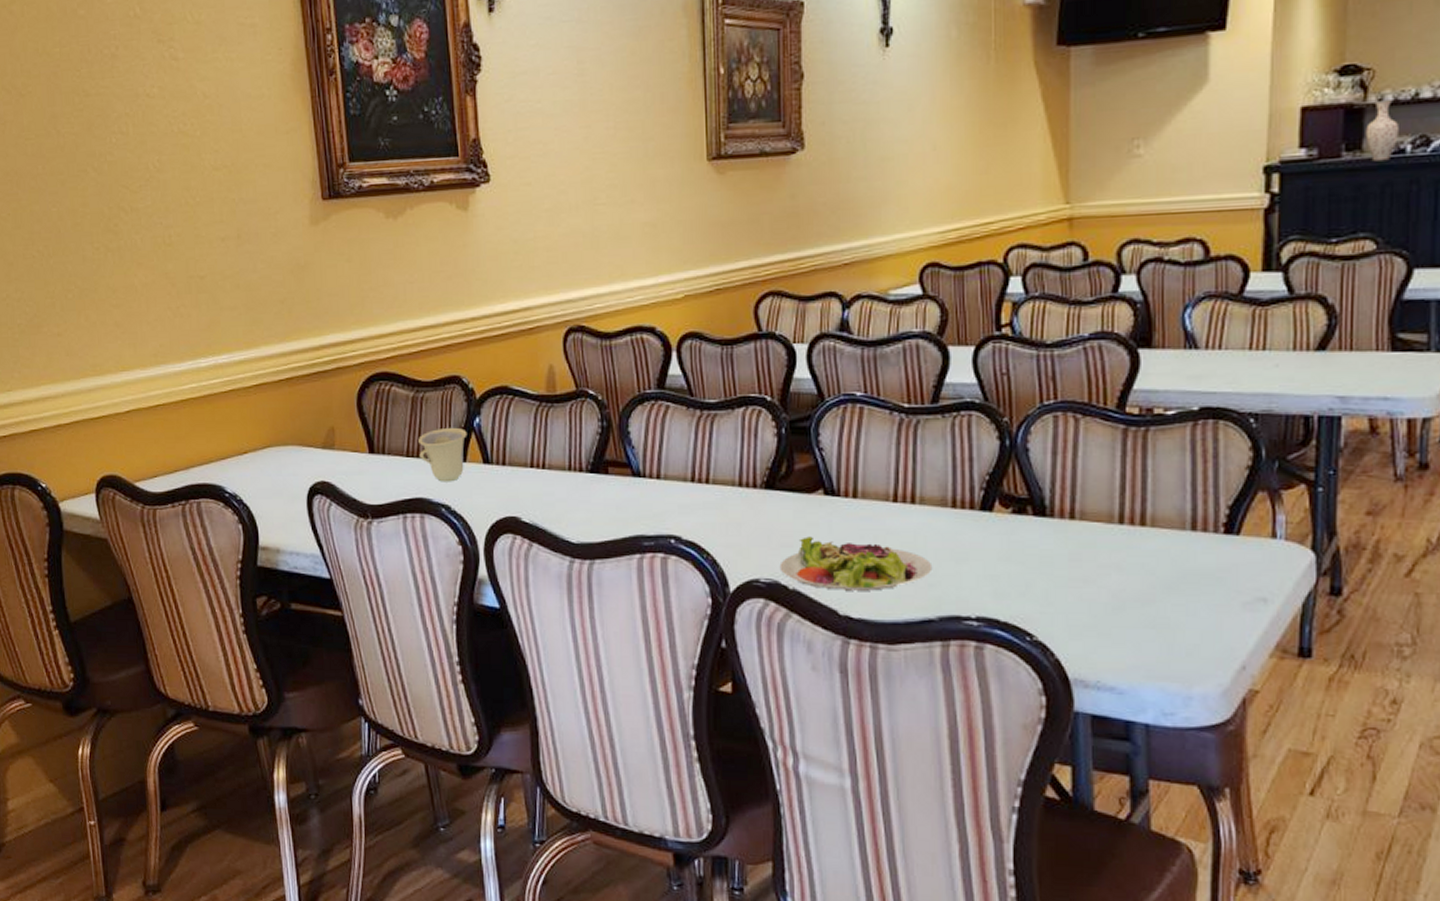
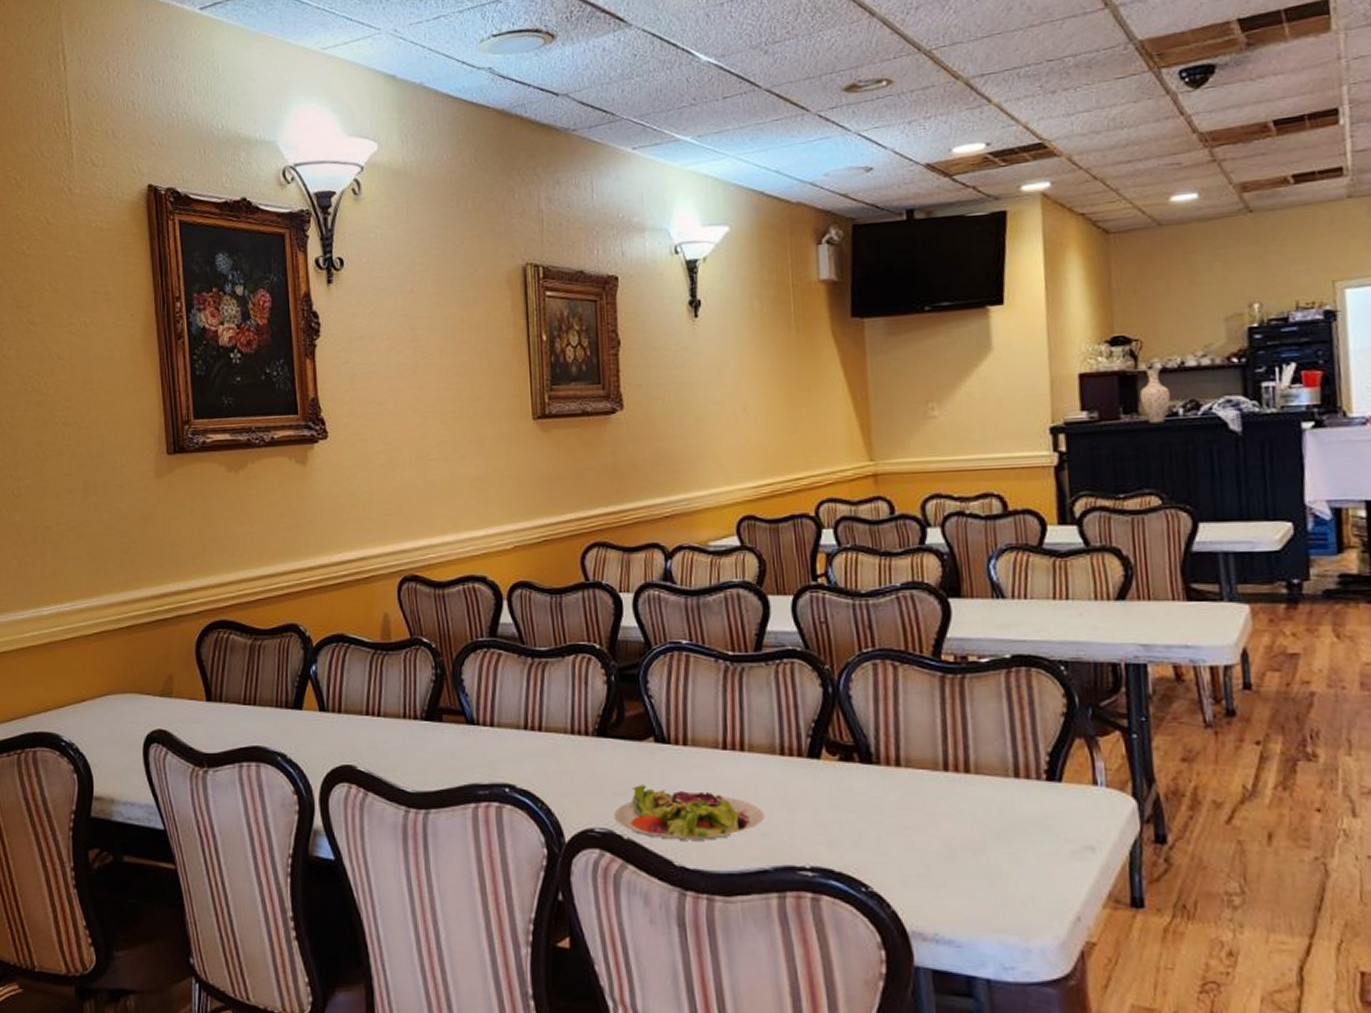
cup: present [418,427,467,482] -> none [256,675,304,730]

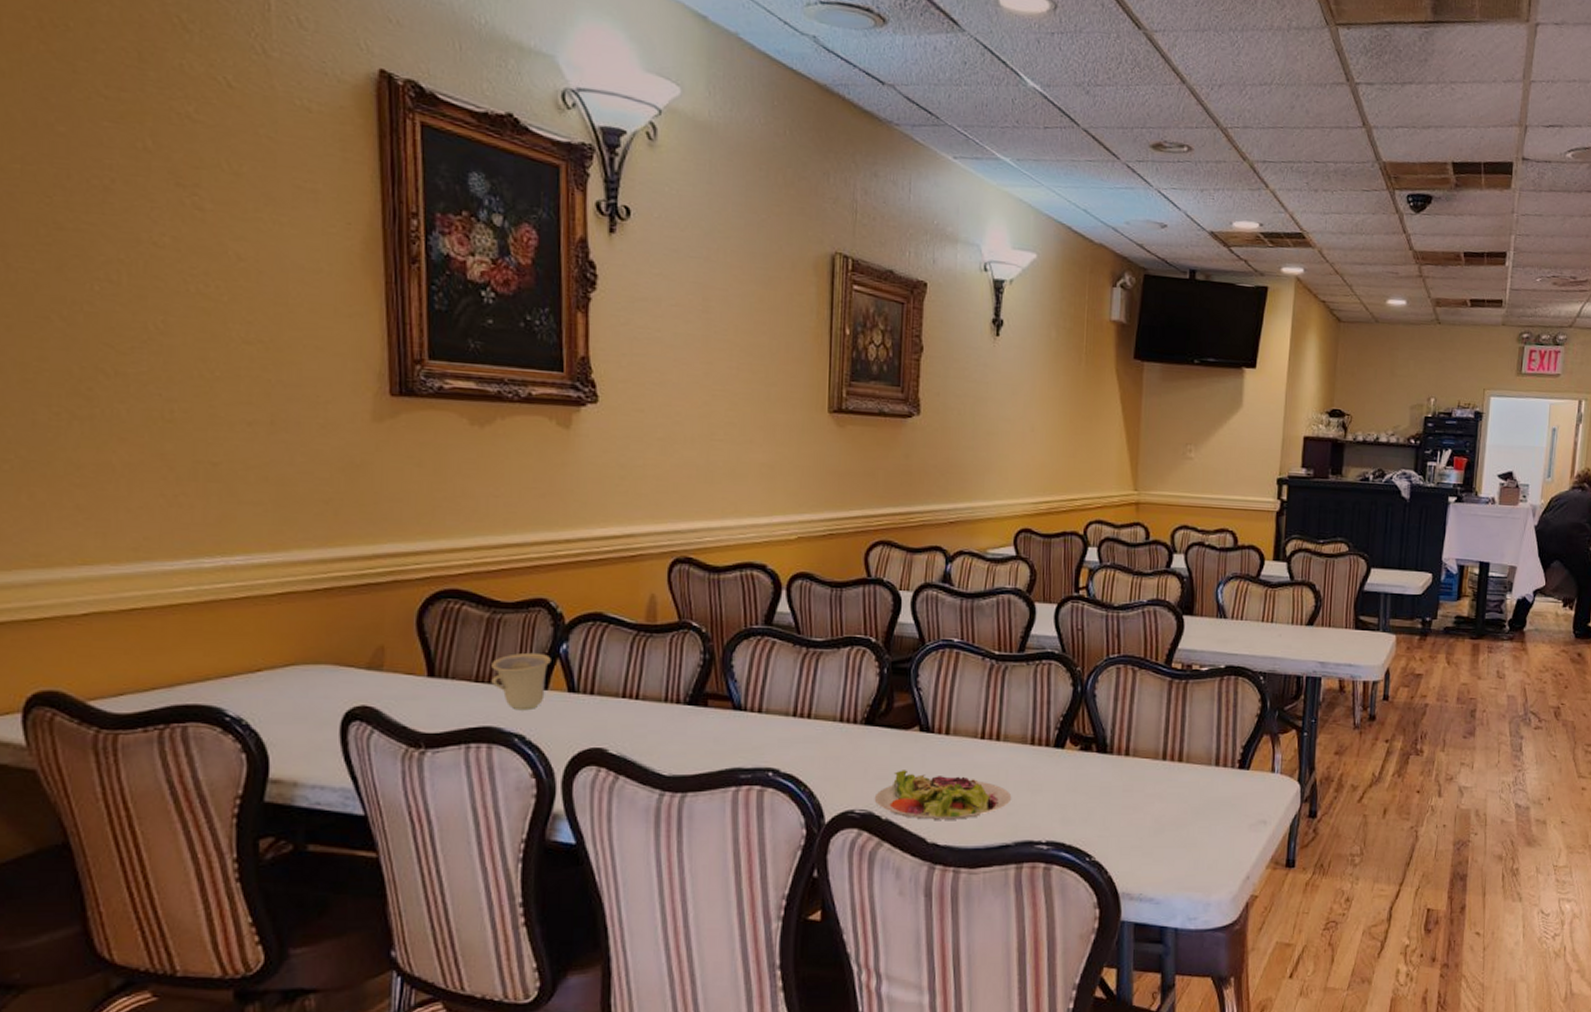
cup: none [256,675,304,730] -> present [491,652,551,711]
vase: present [1139,368,1170,424] -> none [1344,439,1365,485]

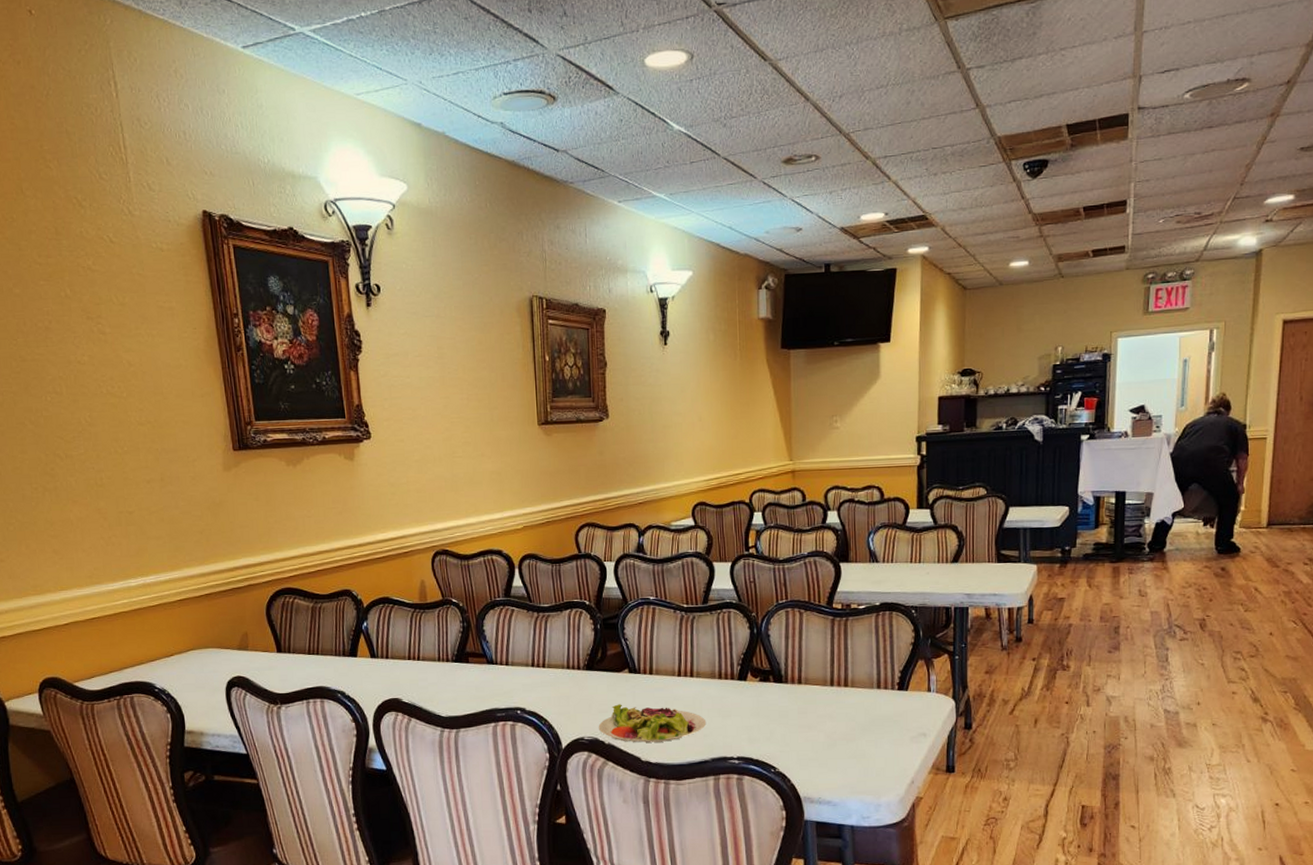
cup: present [491,652,551,711] -> none [318,630,357,674]

